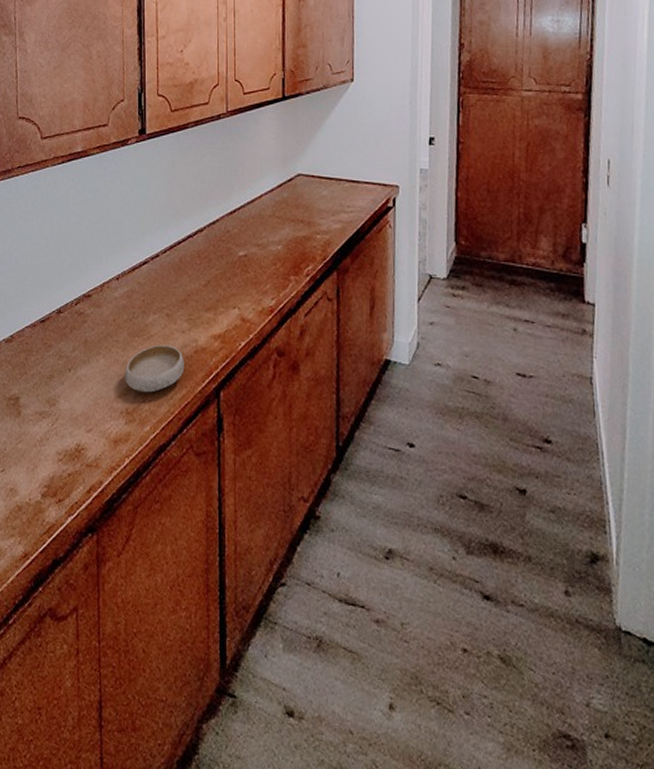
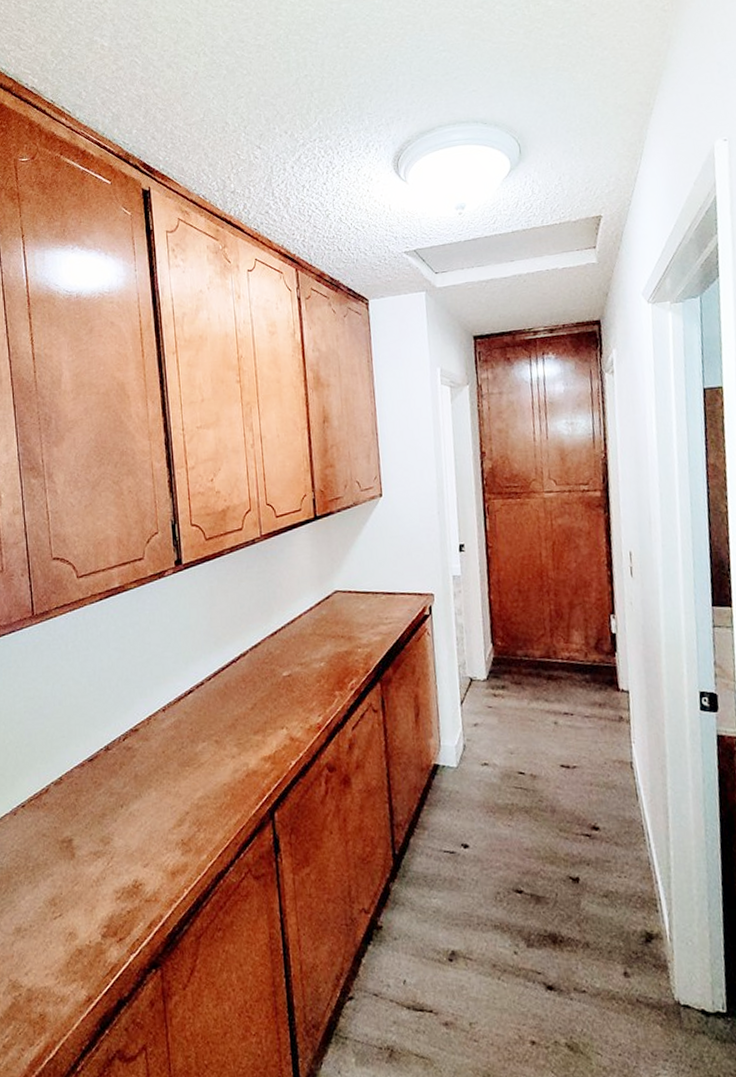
bowl: present [125,344,184,393] -> none [177,771,237,822]

